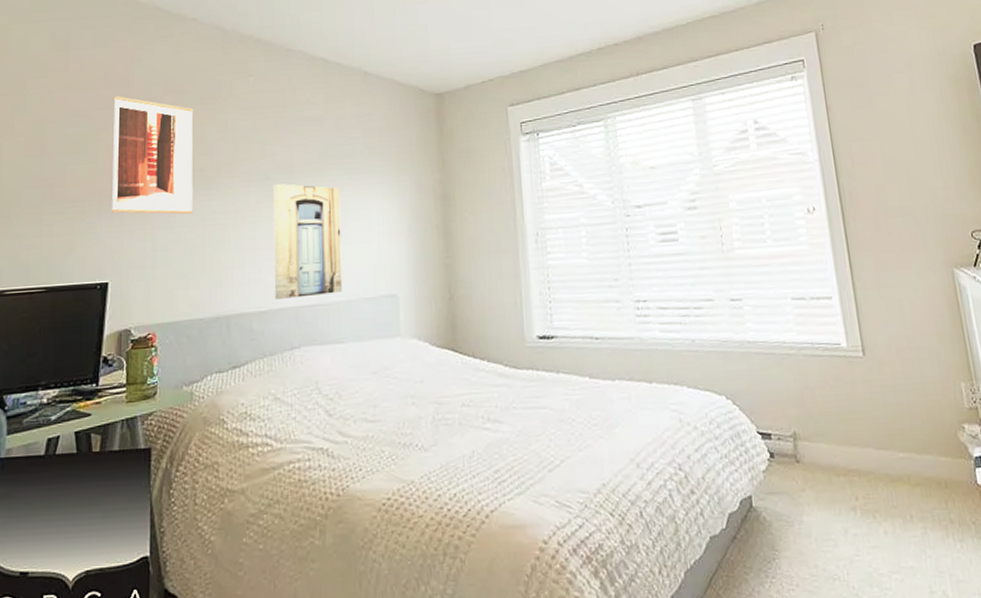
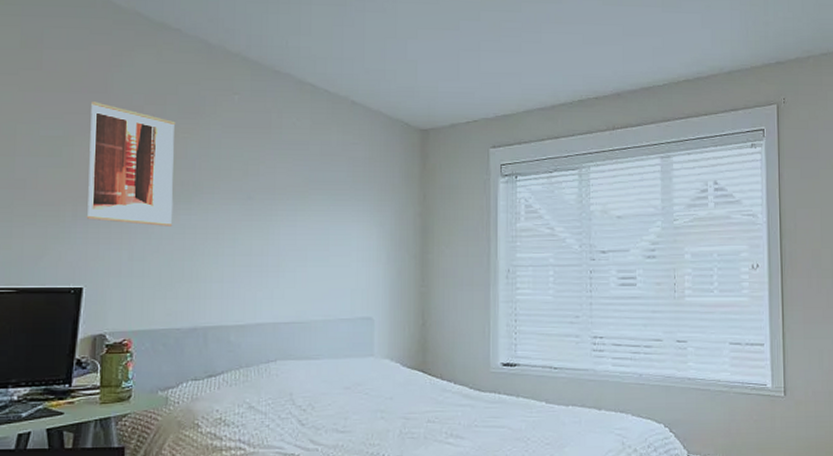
wall art: present [273,184,343,299] -> none [252,204,322,315]

